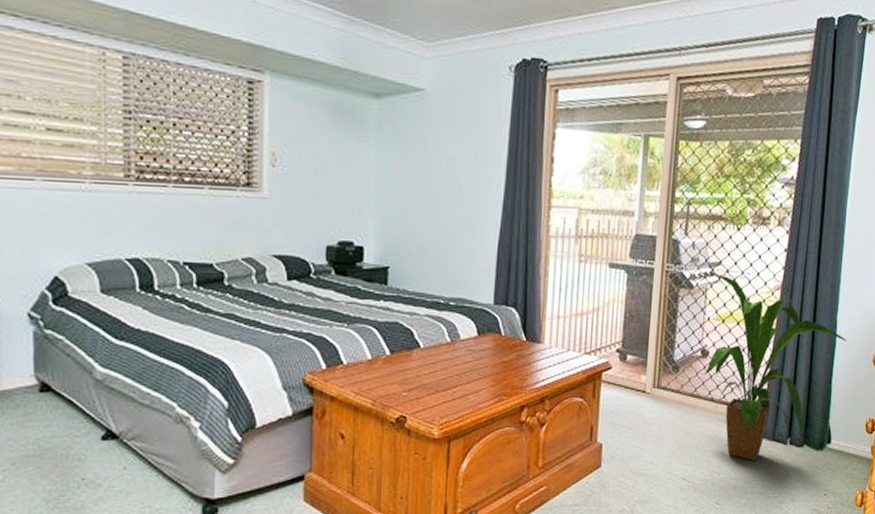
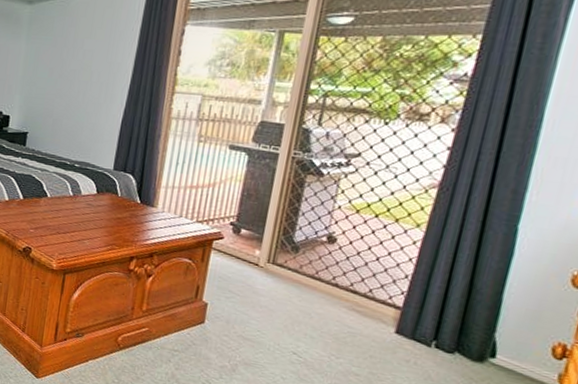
house plant: present [705,273,847,461] -> none [330,163,531,355]

